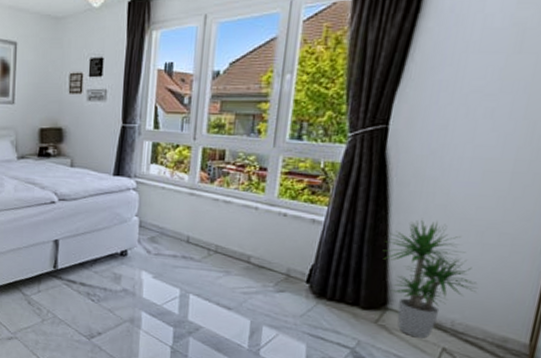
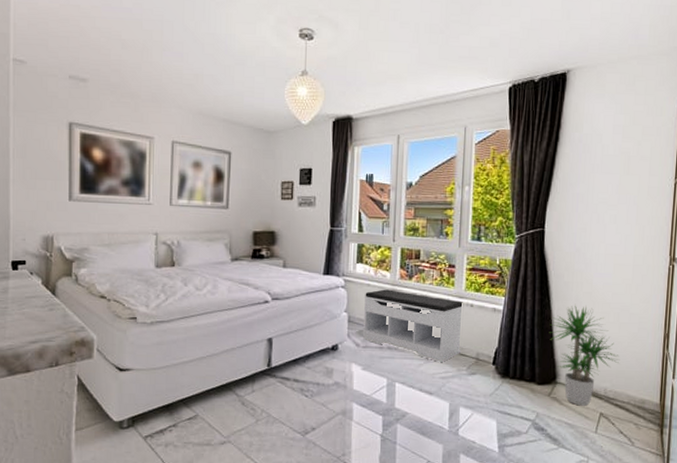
bench: none [155,193,275,277] -> present [363,289,464,363]

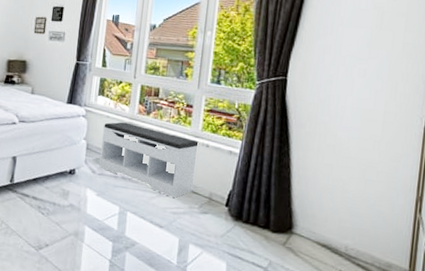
potted plant: present [549,305,619,406] -> none [287,156,364,261]

